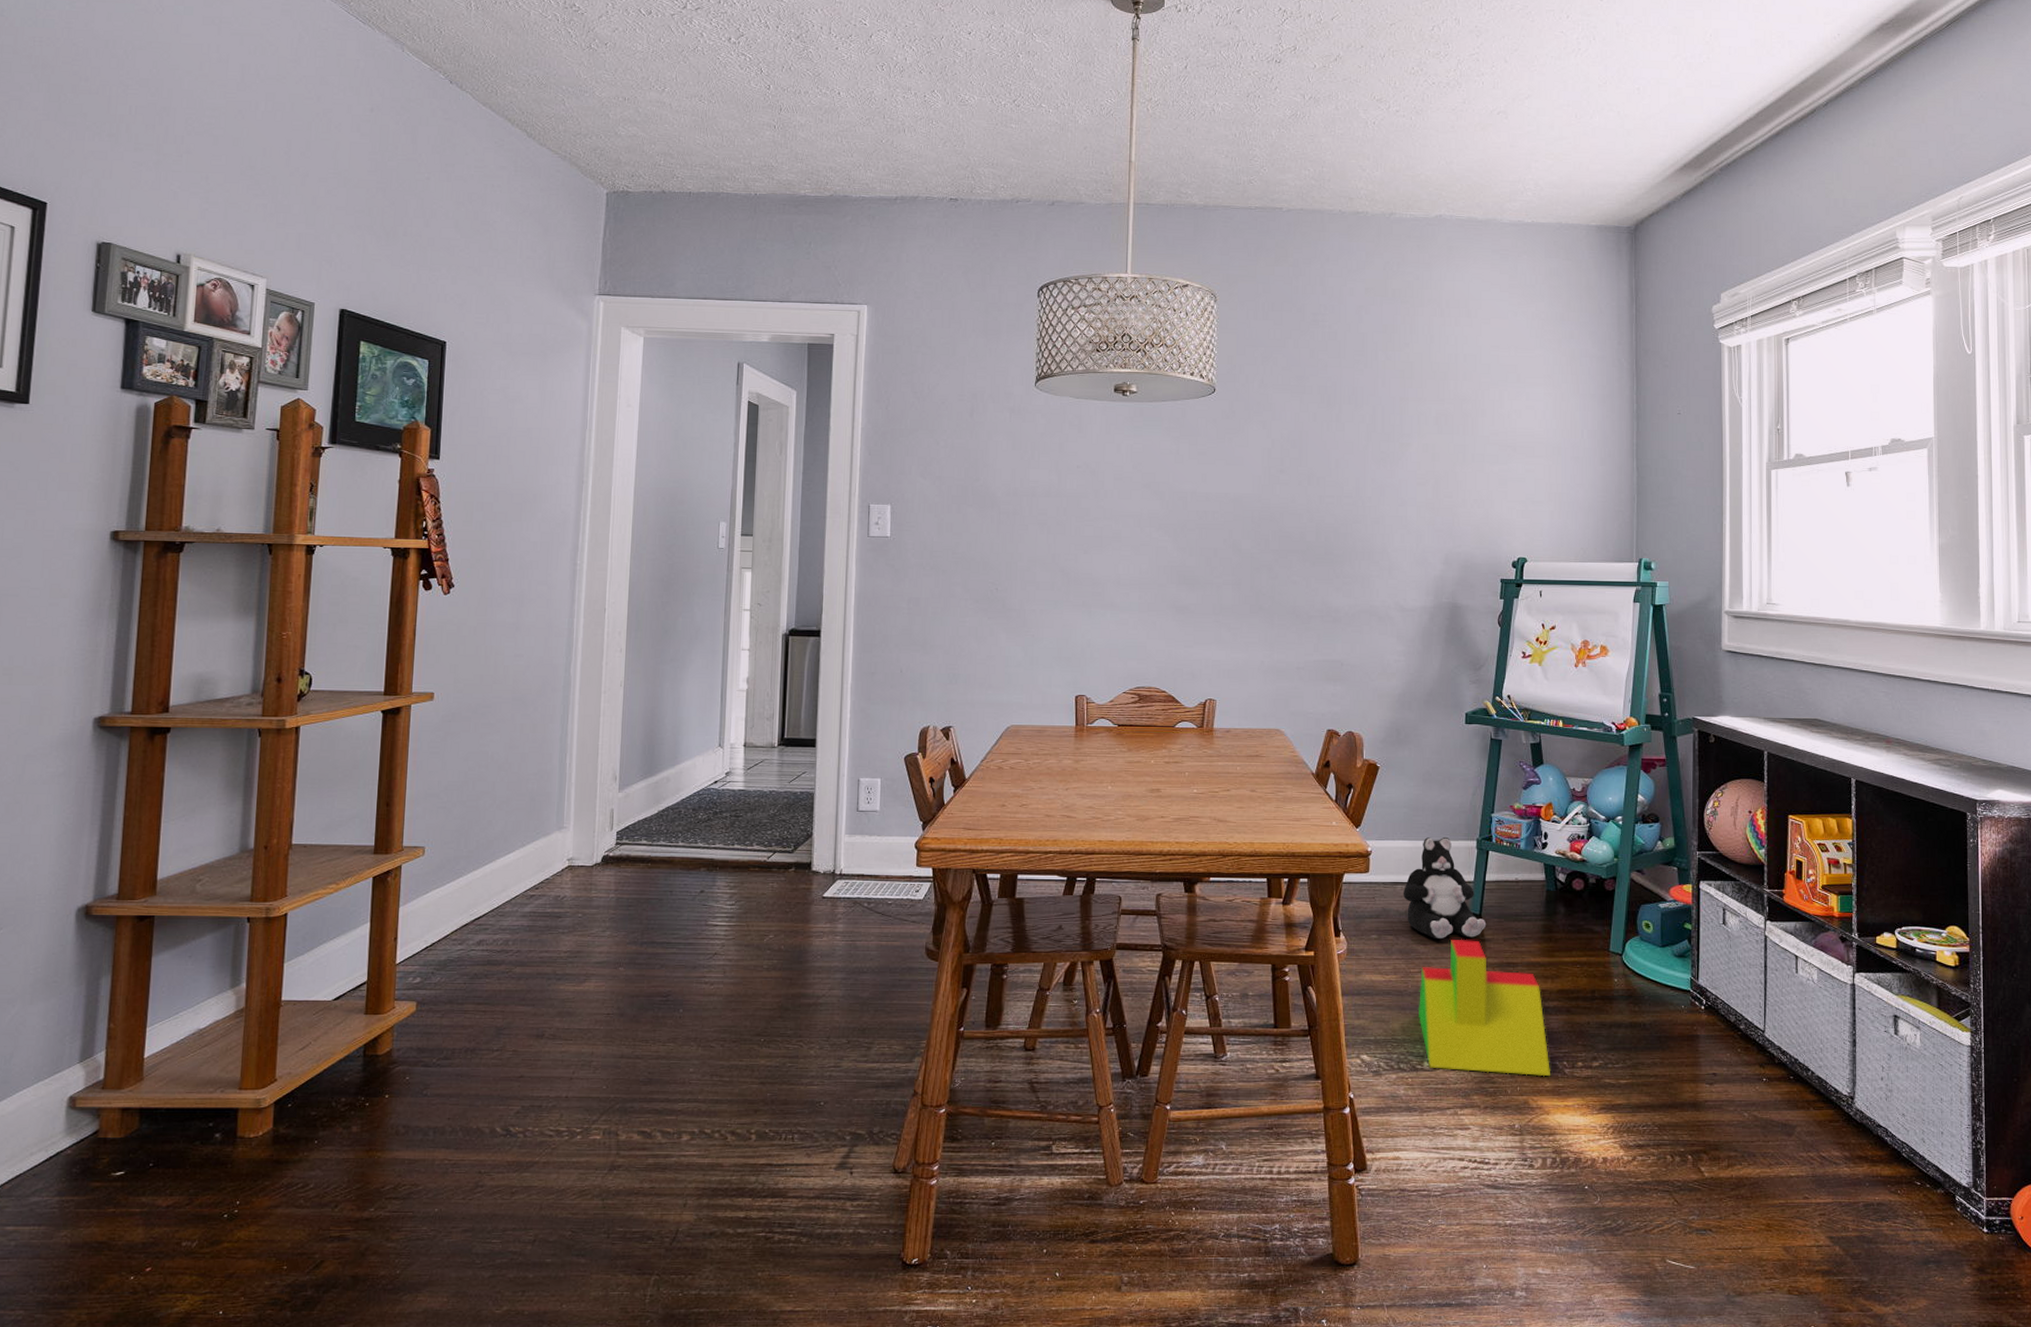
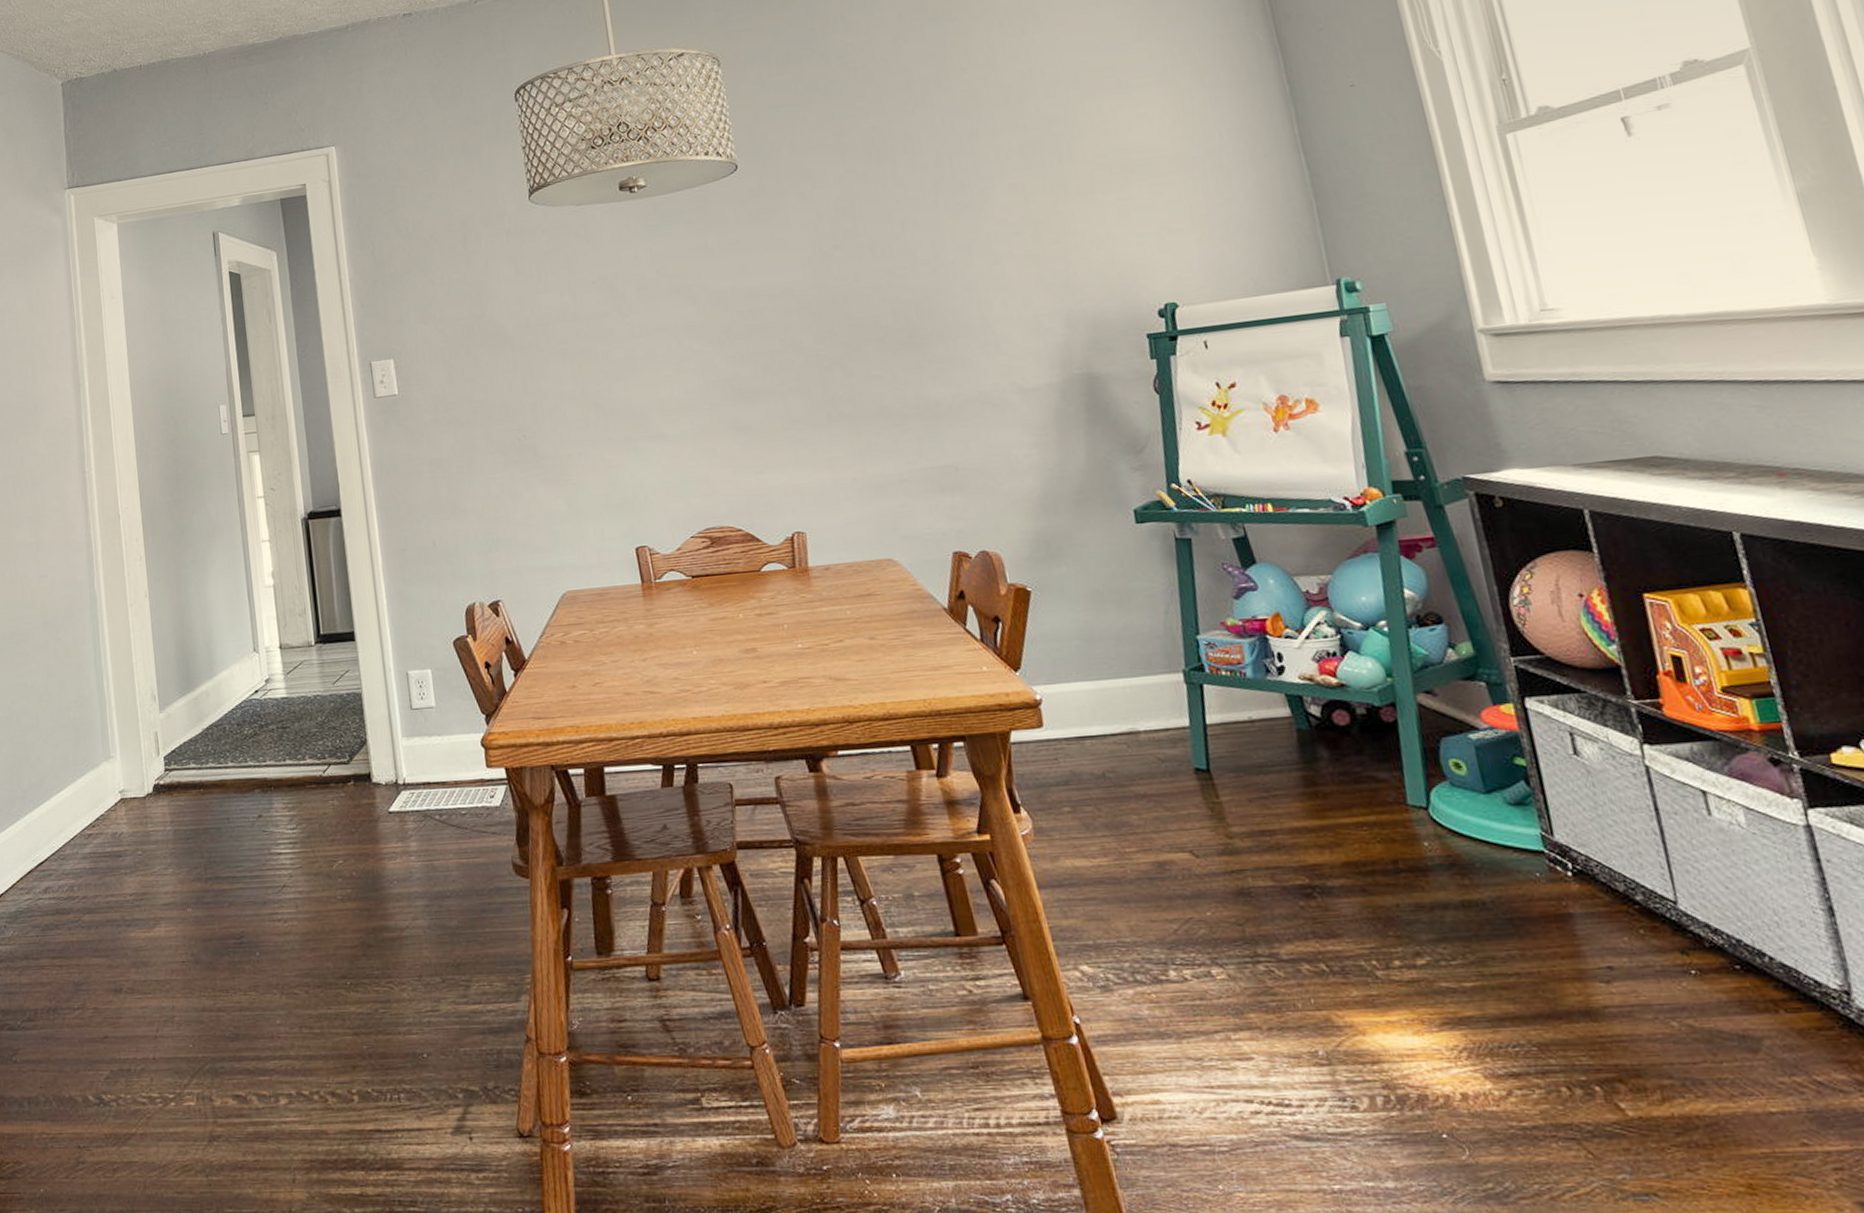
plush toy: present [1403,836,1487,938] -> none [1094,671,1220,806]
toy blocks: present [1417,939,1550,1077] -> none [1140,803,1356,983]

